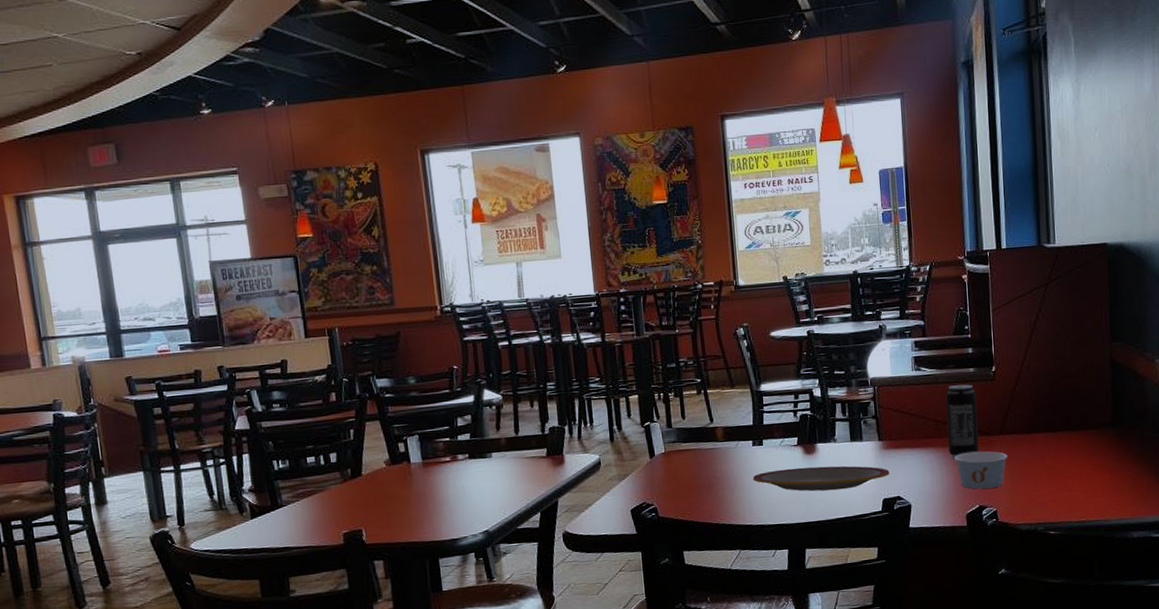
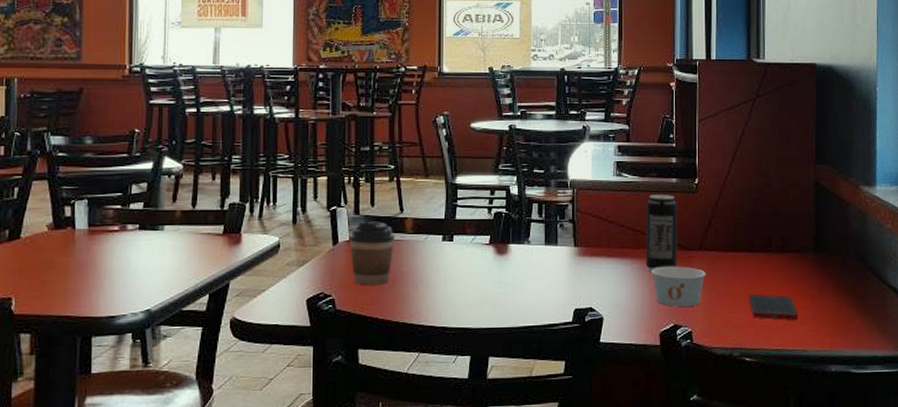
coffee cup: none [664,433,708,493] -> present [349,220,396,285]
plate: present [752,465,890,491] -> none [439,268,583,296]
cell phone: none [1050,470,1100,494] -> present [748,294,799,320]

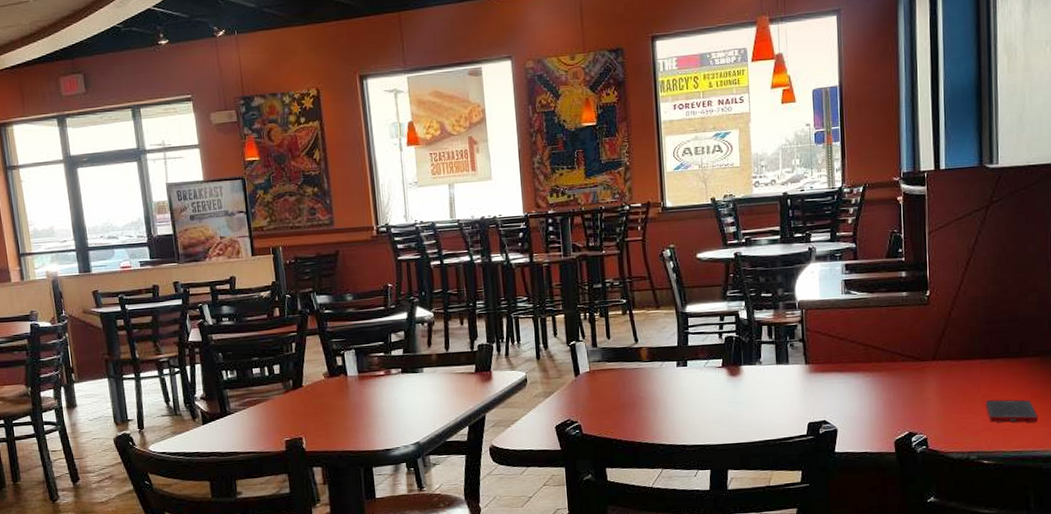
coffee cup: present [349,220,396,285] -> none [589,352,633,411]
beverage can: present [645,195,678,273] -> none [876,308,910,385]
paper cup: present [651,266,706,307] -> none [884,376,940,416]

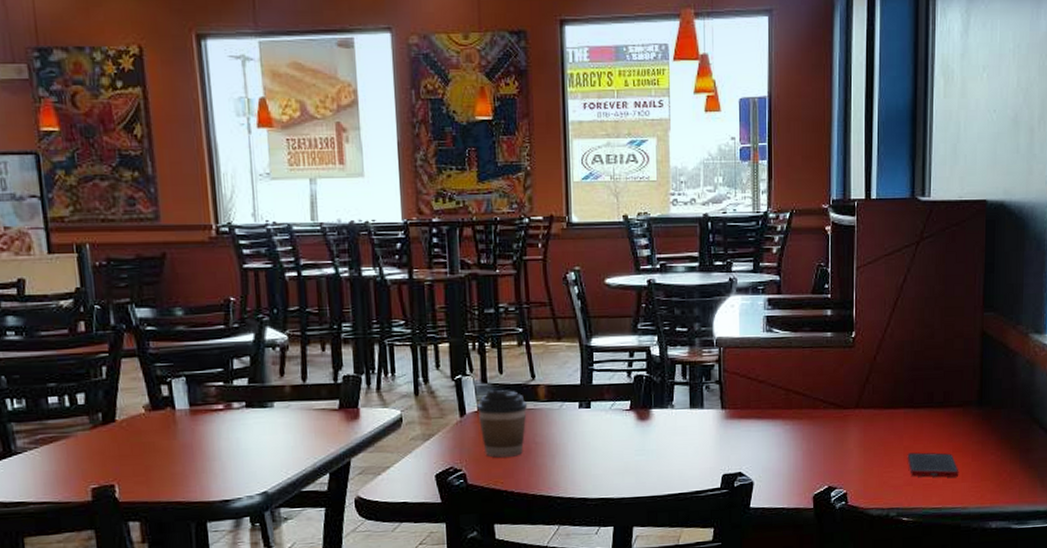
coffee cup: none [589,352,633,411] -> present [477,389,528,458]

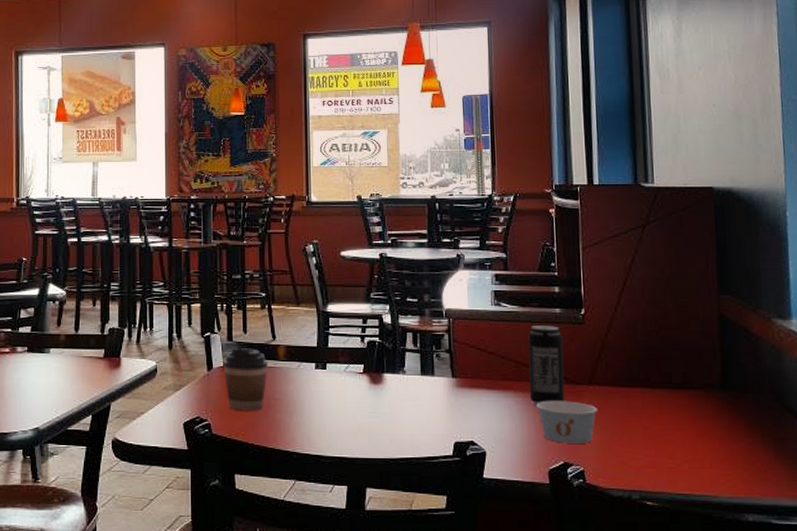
beverage can: none [798,350,833,434] -> present [528,325,565,407]
paper cup: none [804,426,862,468] -> present [536,400,598,444]
cell phone: present [907,452,959,478] -> none [647,434,706,463]

